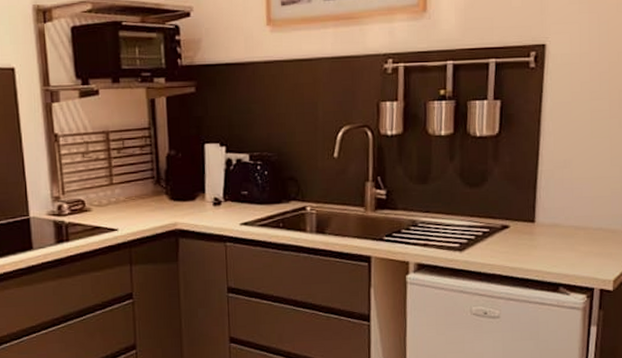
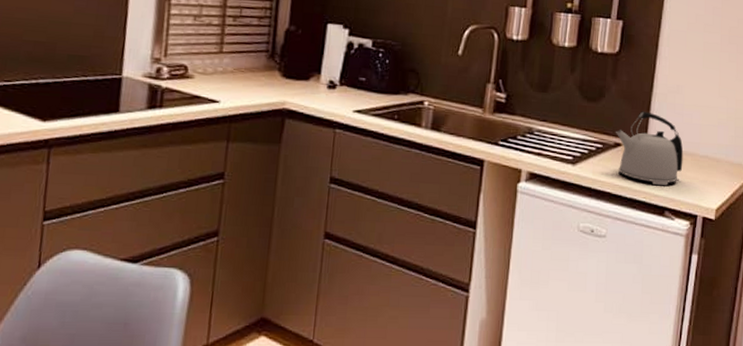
kettle: none [502,190,576,263] -> present [616,111,684,186]

